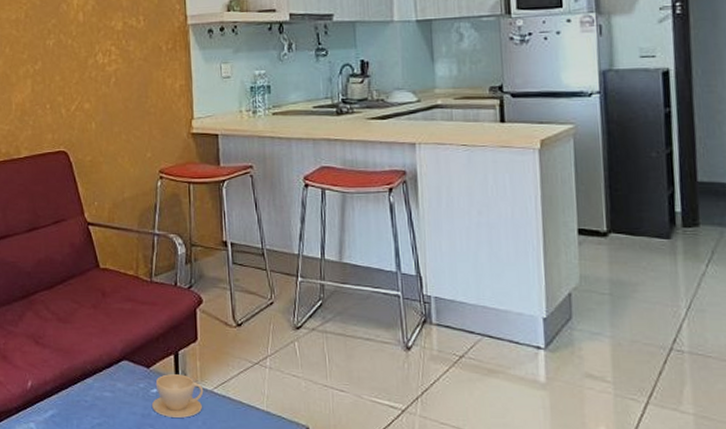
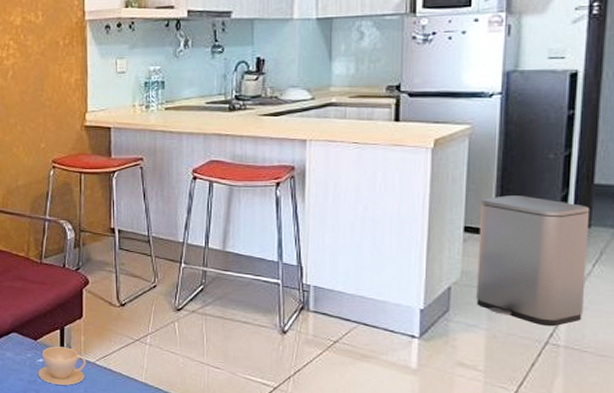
pedal bin: none [592,195,703,330] -> present [476,195,591,326]

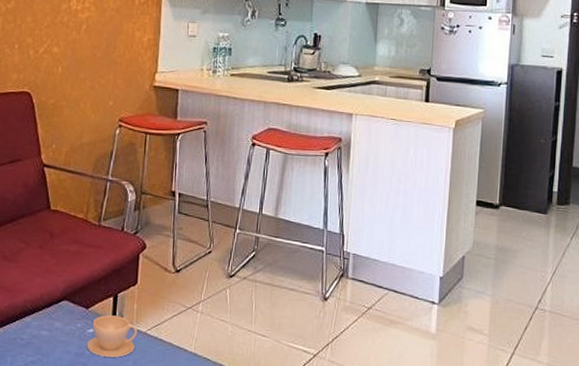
pedal bin: present [476,195,591,326] -> none [484,174,570,292]

